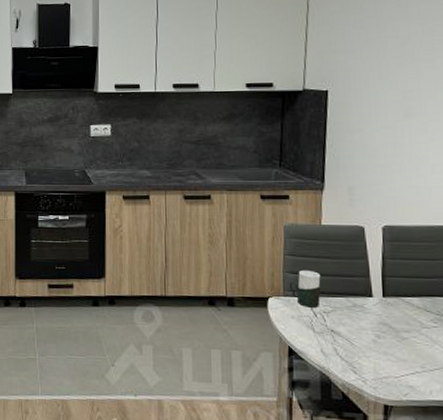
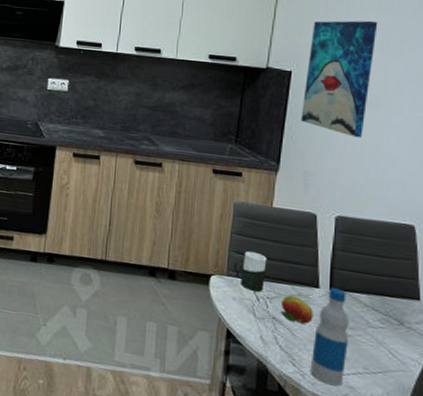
fruit: none [338,307,370,333] -> present [281,295,313,324]
wall art: none [341,31,408,148] -> present [301,20,378,138]
bottle: none [370,295,405,388] -> present [310,287,349,386]

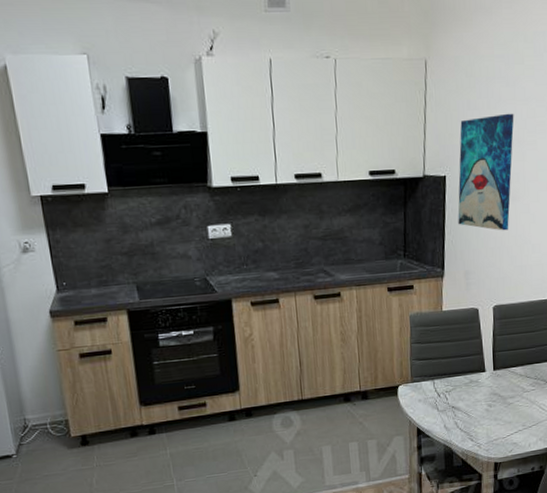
cup: present [234,251,267,292] -> none [417,355,443,390]
fruit: present [281,295,313,324] -> none [458,384,483,406]
bottle: present [310,287,349,386] -> none [484,368,511,447]

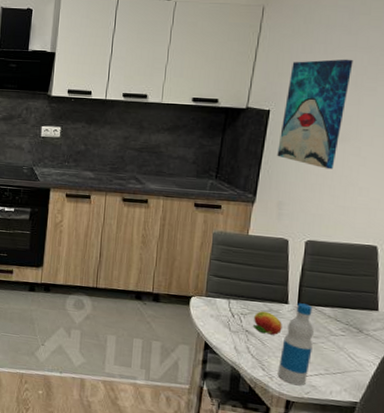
fruit: none [458,384,483,406] -> present [254,311,282,335]
bottle: none [484,368,511,447] -> present [277,303,314,386]

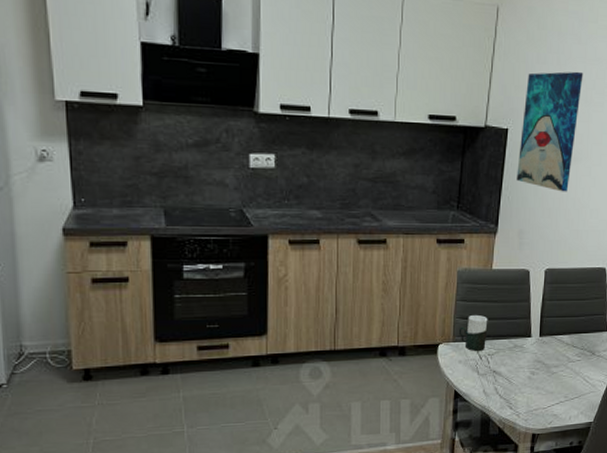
cup: none [212,274,242,309] -> present [459,314,488,351]
fruit: present [254,311,282,335] -> none [500,348,527,372]
bottle: present [277,303,314,386] -> none [523,334,554,418]

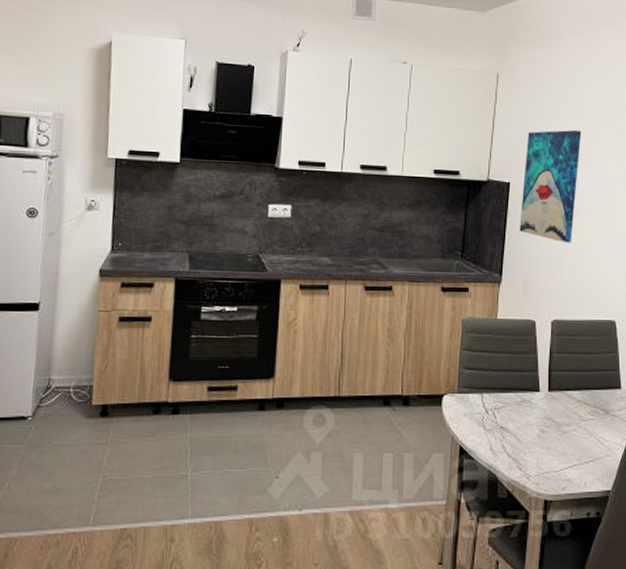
cup: present [459,314,488,351] -> none [465,365,494,404]

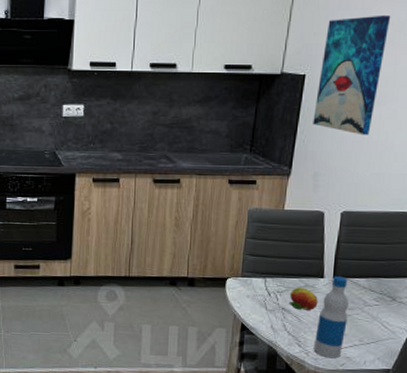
fruit: none [508,403,535,428] -> present [290,287,318,310]
bottle: none [534,389,565,482] -> present [313,276,349,359]

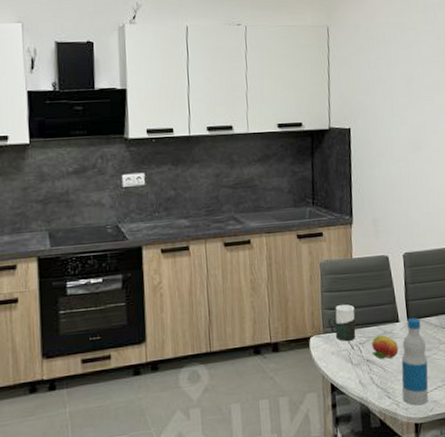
cup: none [248,252,278,288] -> present [328,304,356,341]
wall art: present [313,14,391,135] -> none [361,72,414,180]

